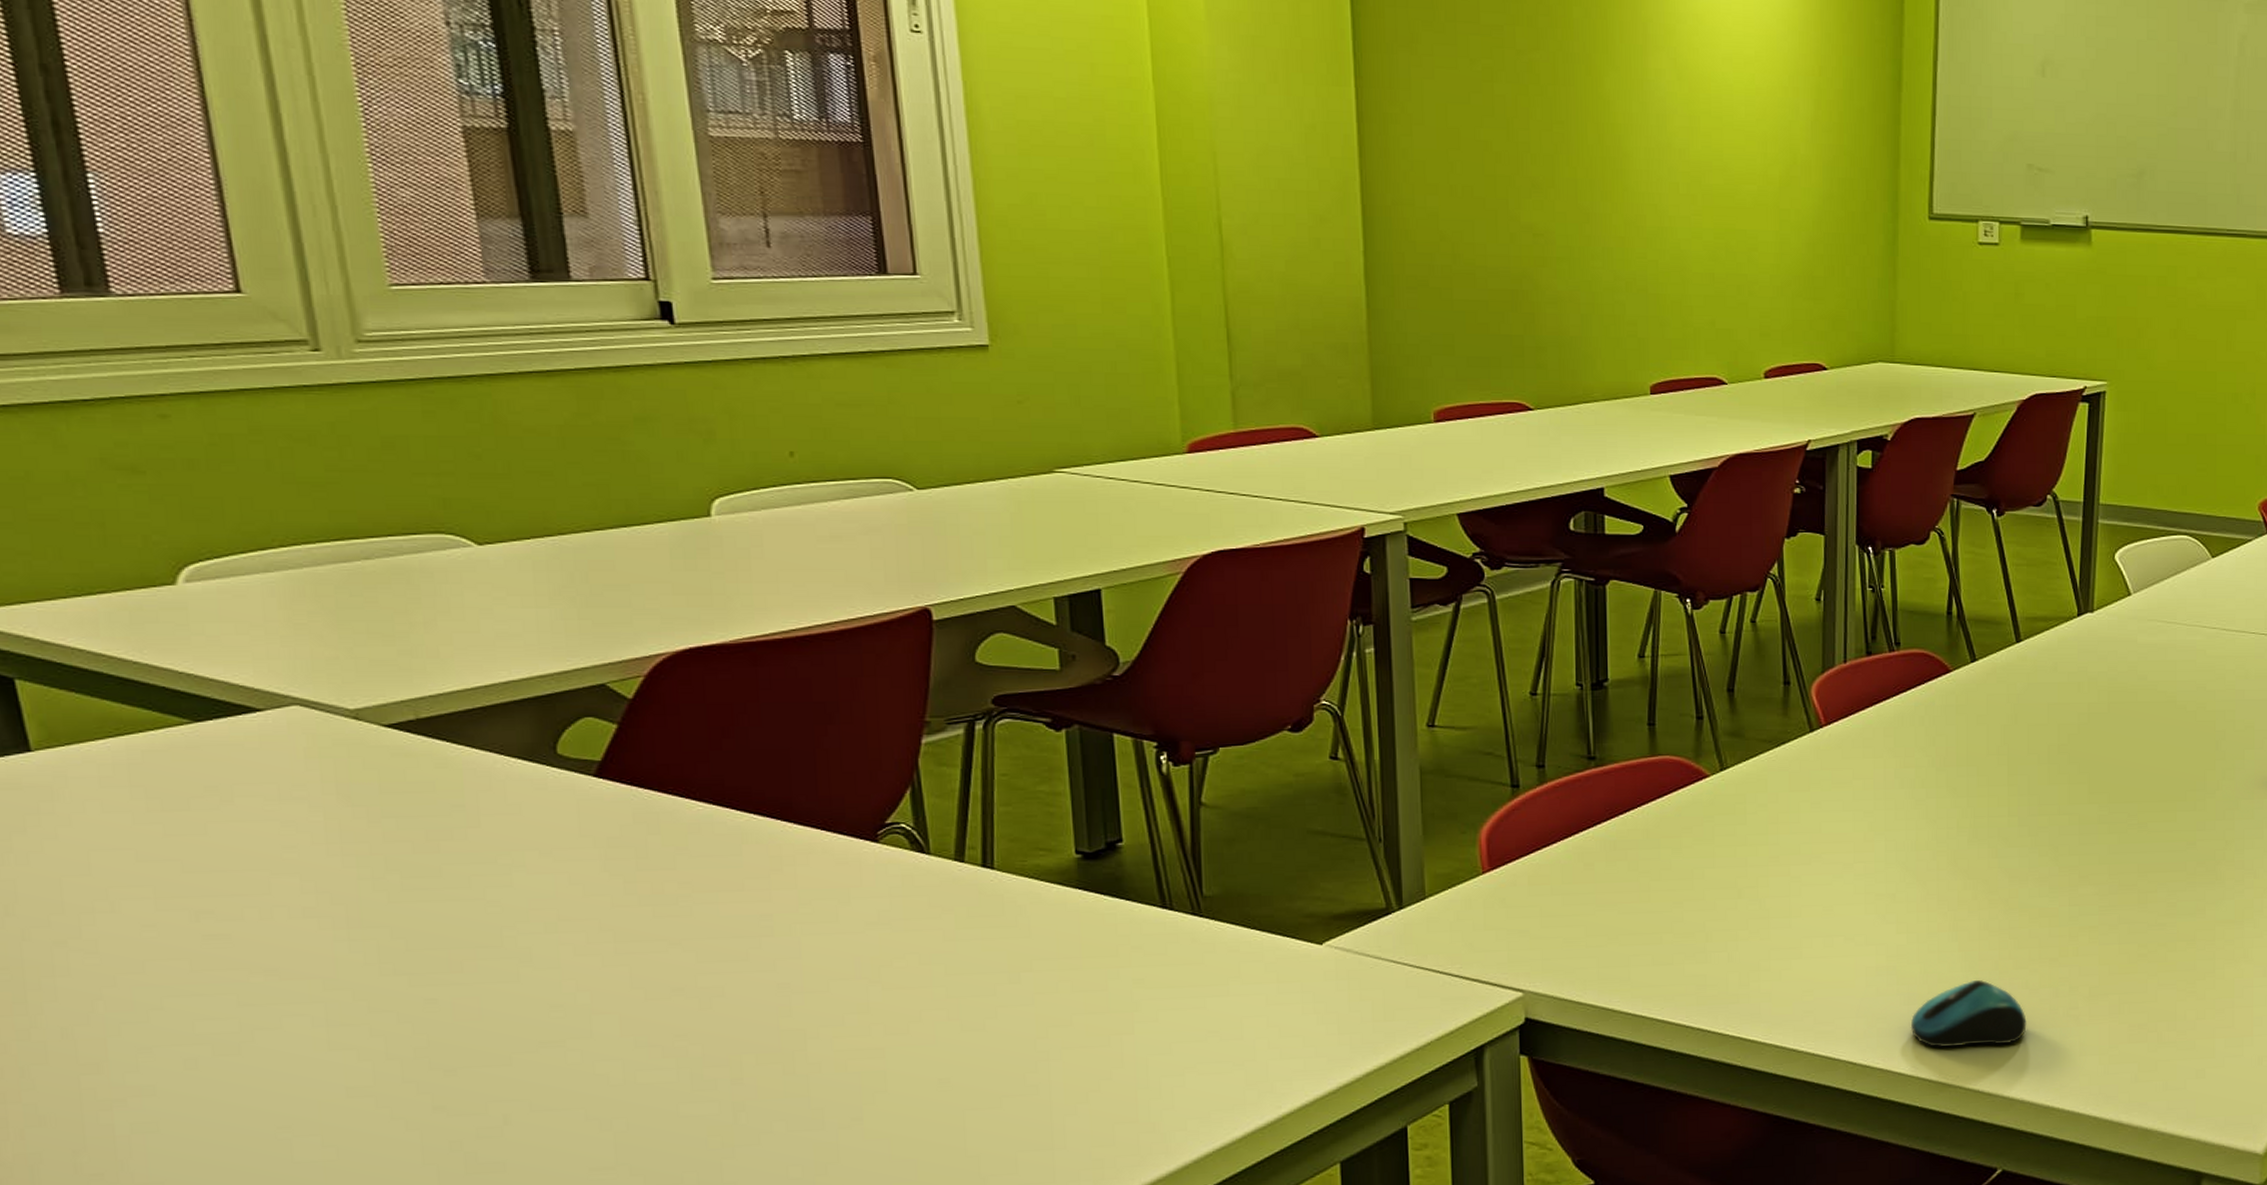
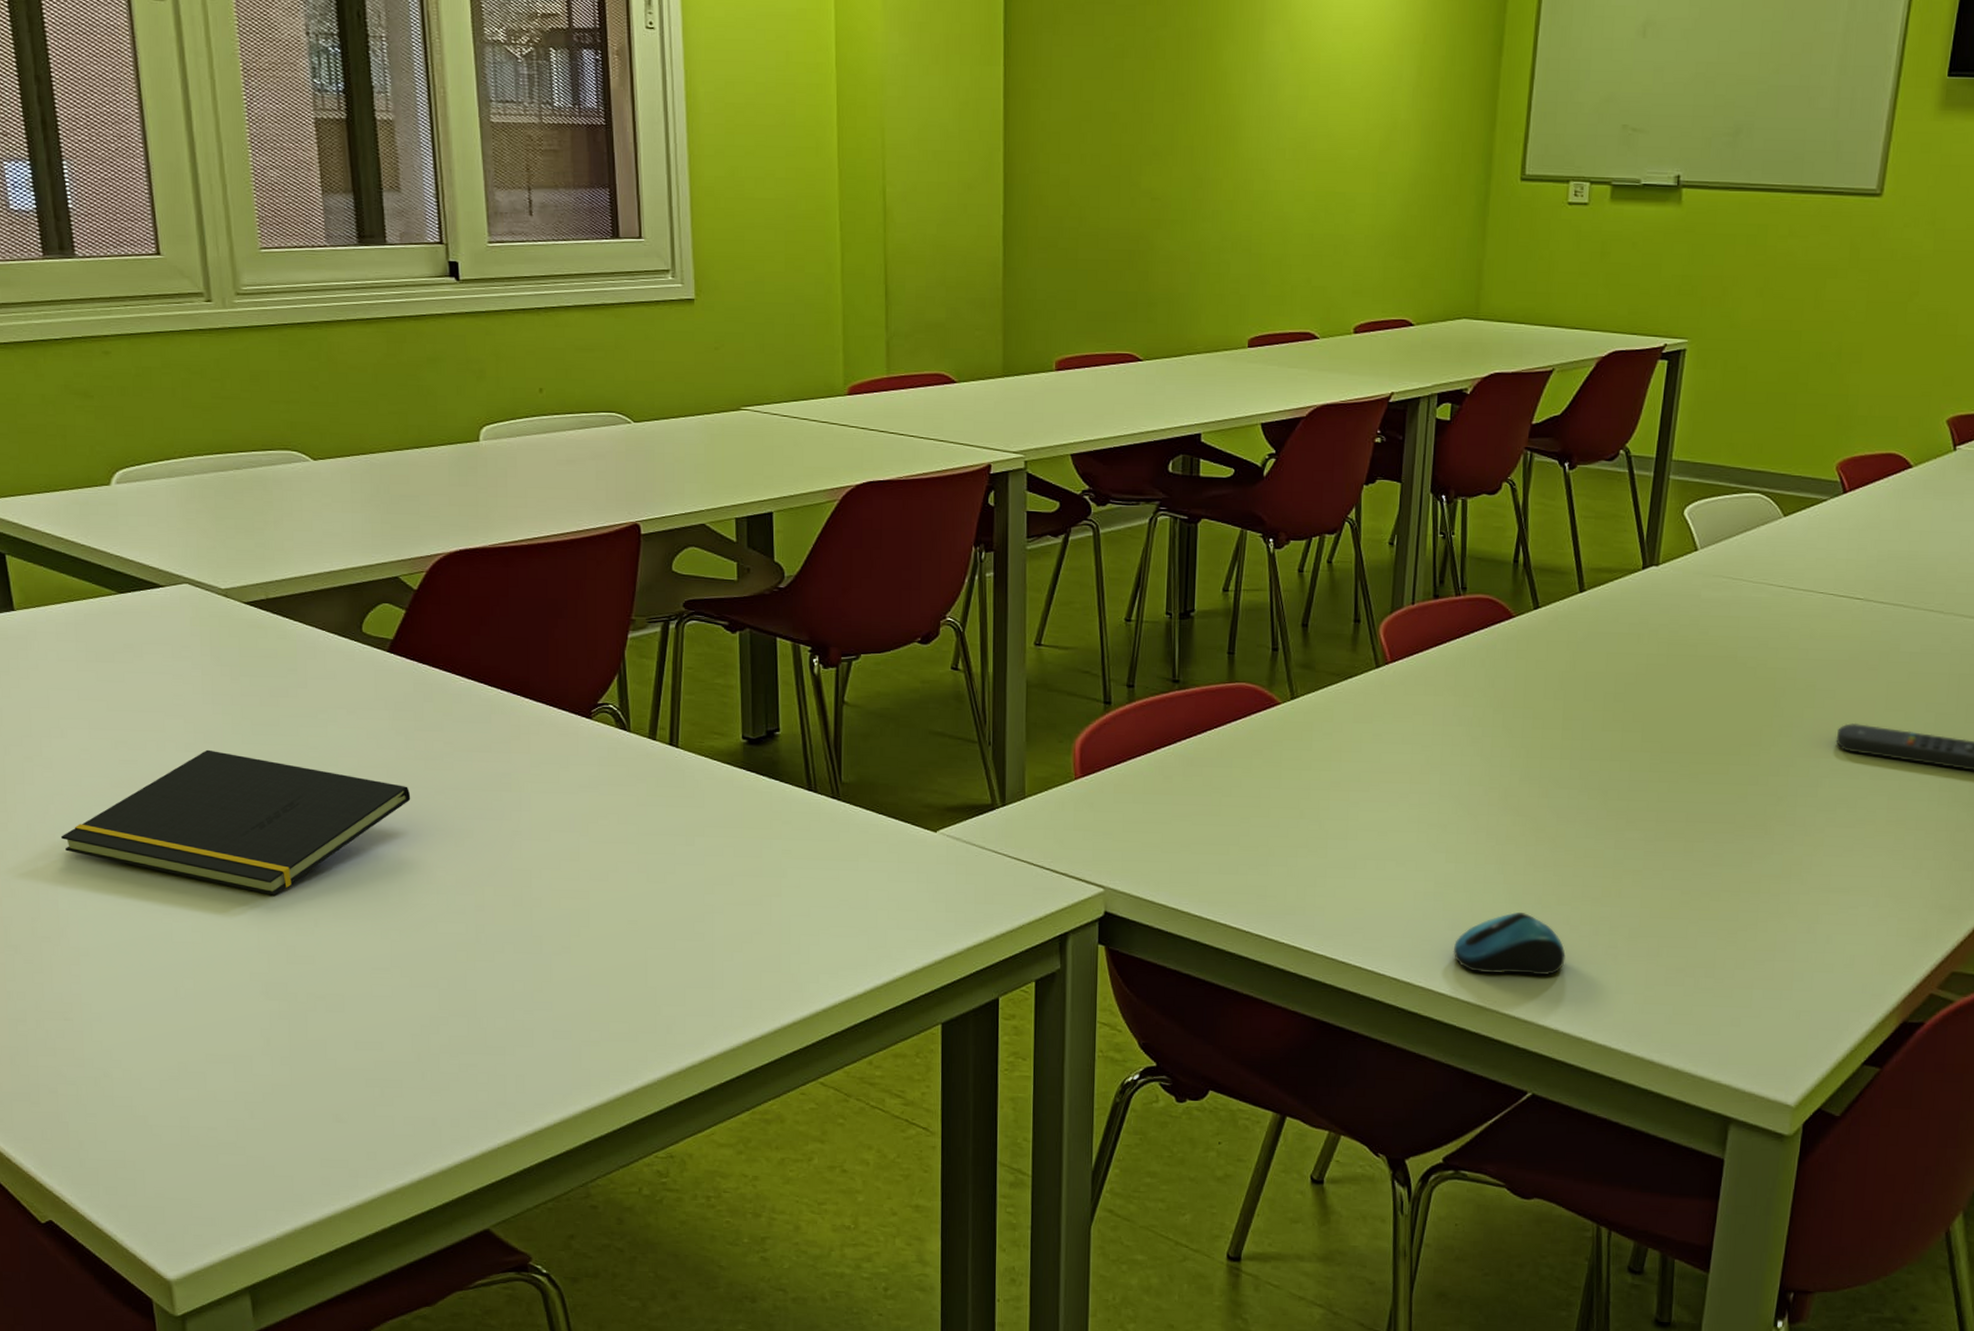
notepad: none [114,913,635,1091] -> present [60,749,411,896]

